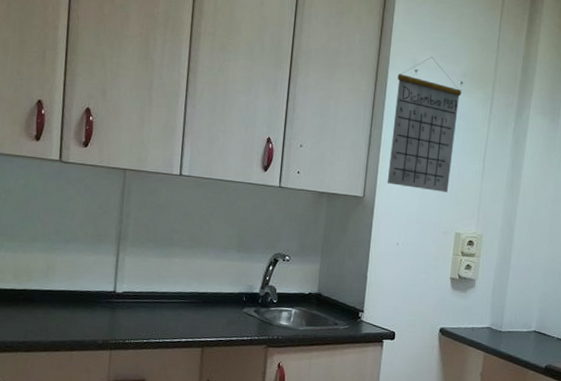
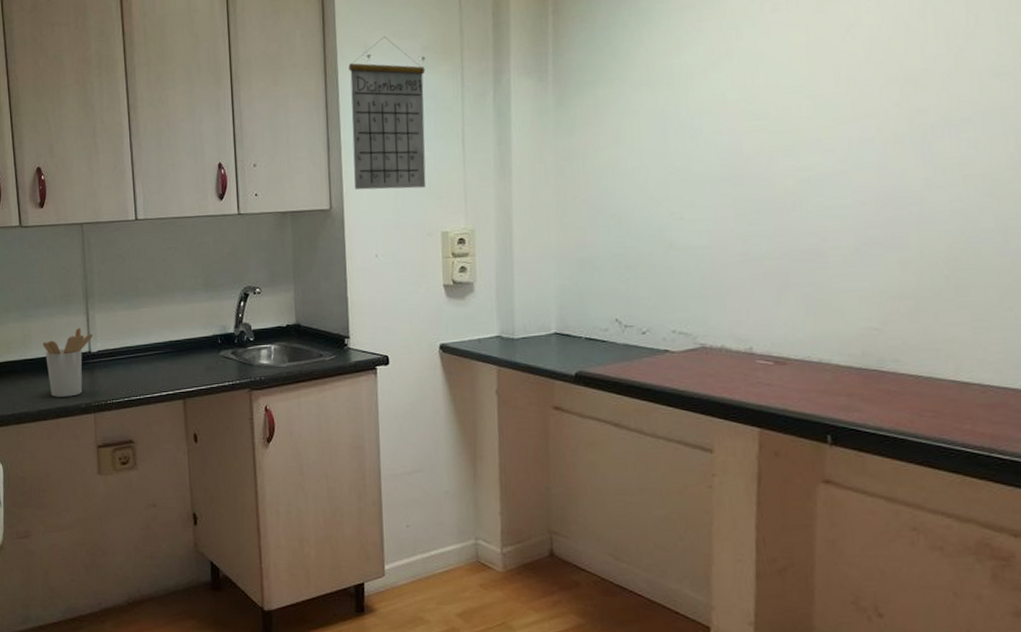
utensil holder: none [66,266,120,332] -> present [43,327,93,397]

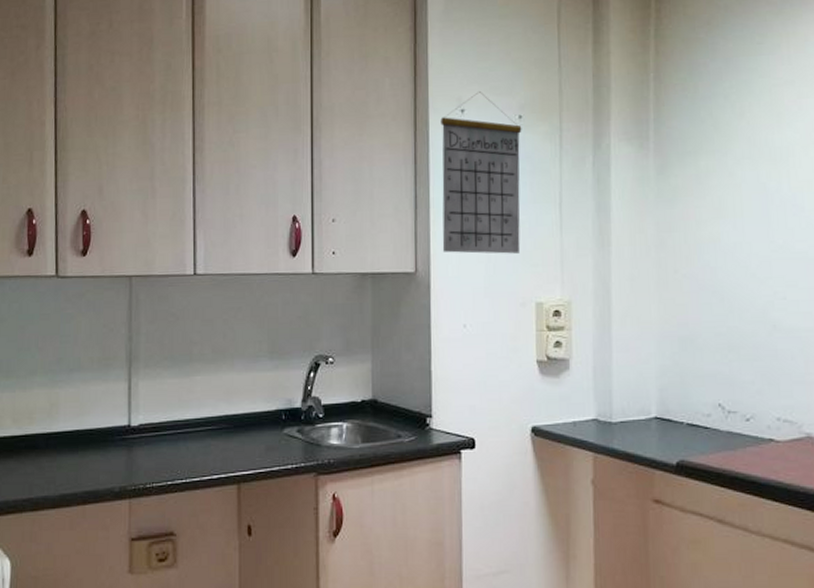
utensil holder: present [43,327,93,397] -> none [73,396,134,479]

